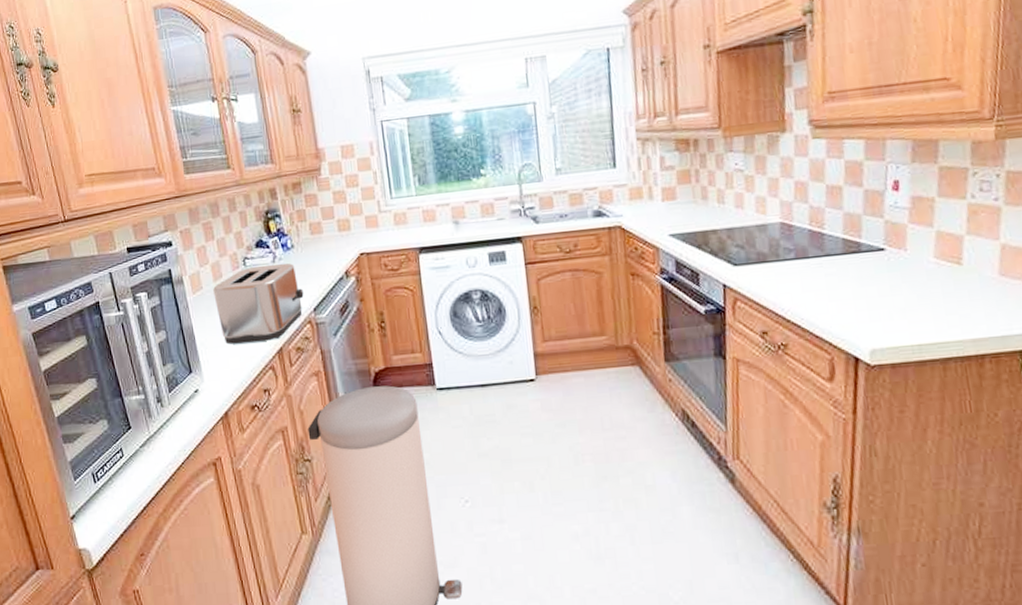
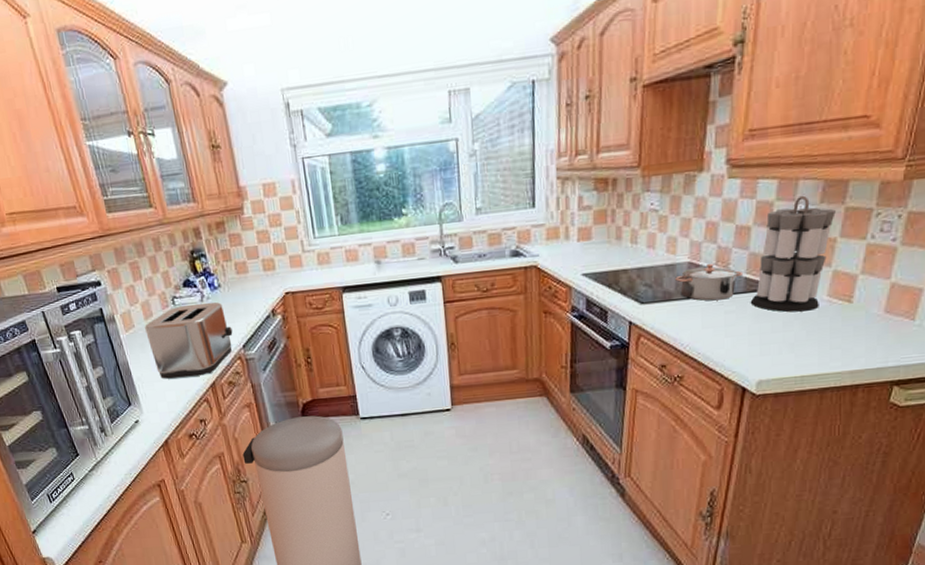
cooking pot: none [768,223,841,263] -> present [675,263,744,301]
spice rack: none [851,155,930,275] -> present [750,195,836,312]

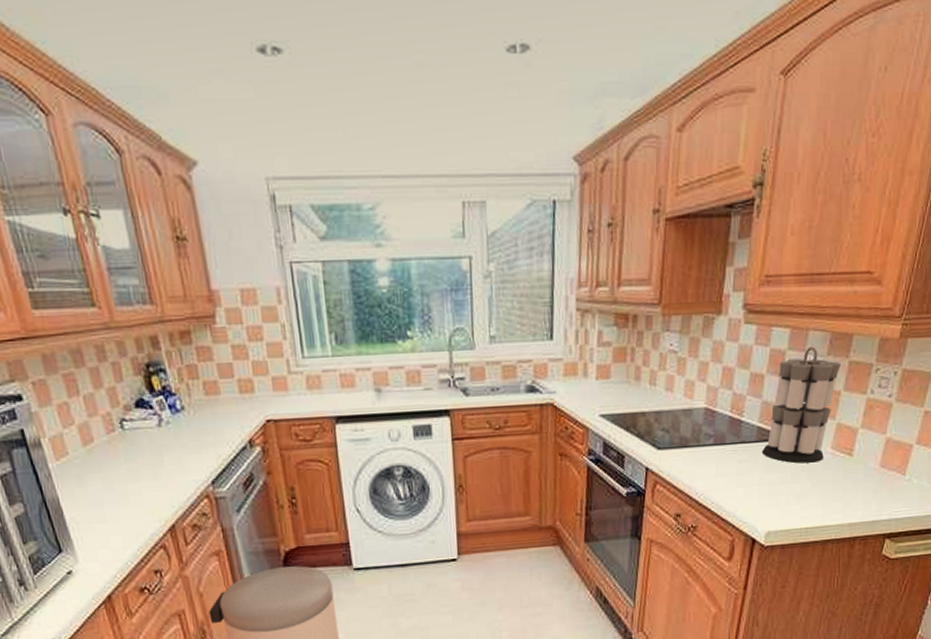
toaster: present [145,302,233,379] -> none [82,427,199,520]
cooking pot: present [675,263,744,301] -> none [692,410,756,449]

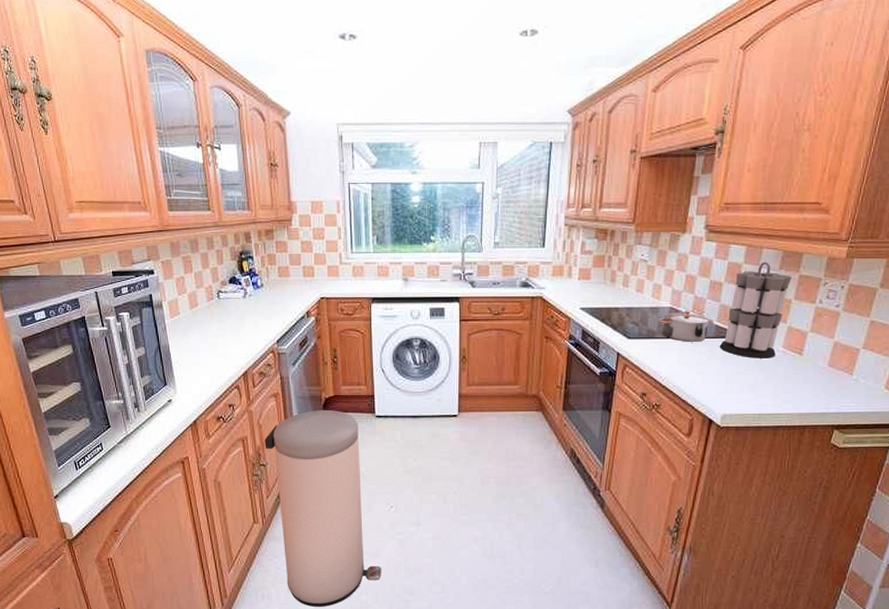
cooking pot: none [692,410,756,449] -> present [658,310,715,342]

